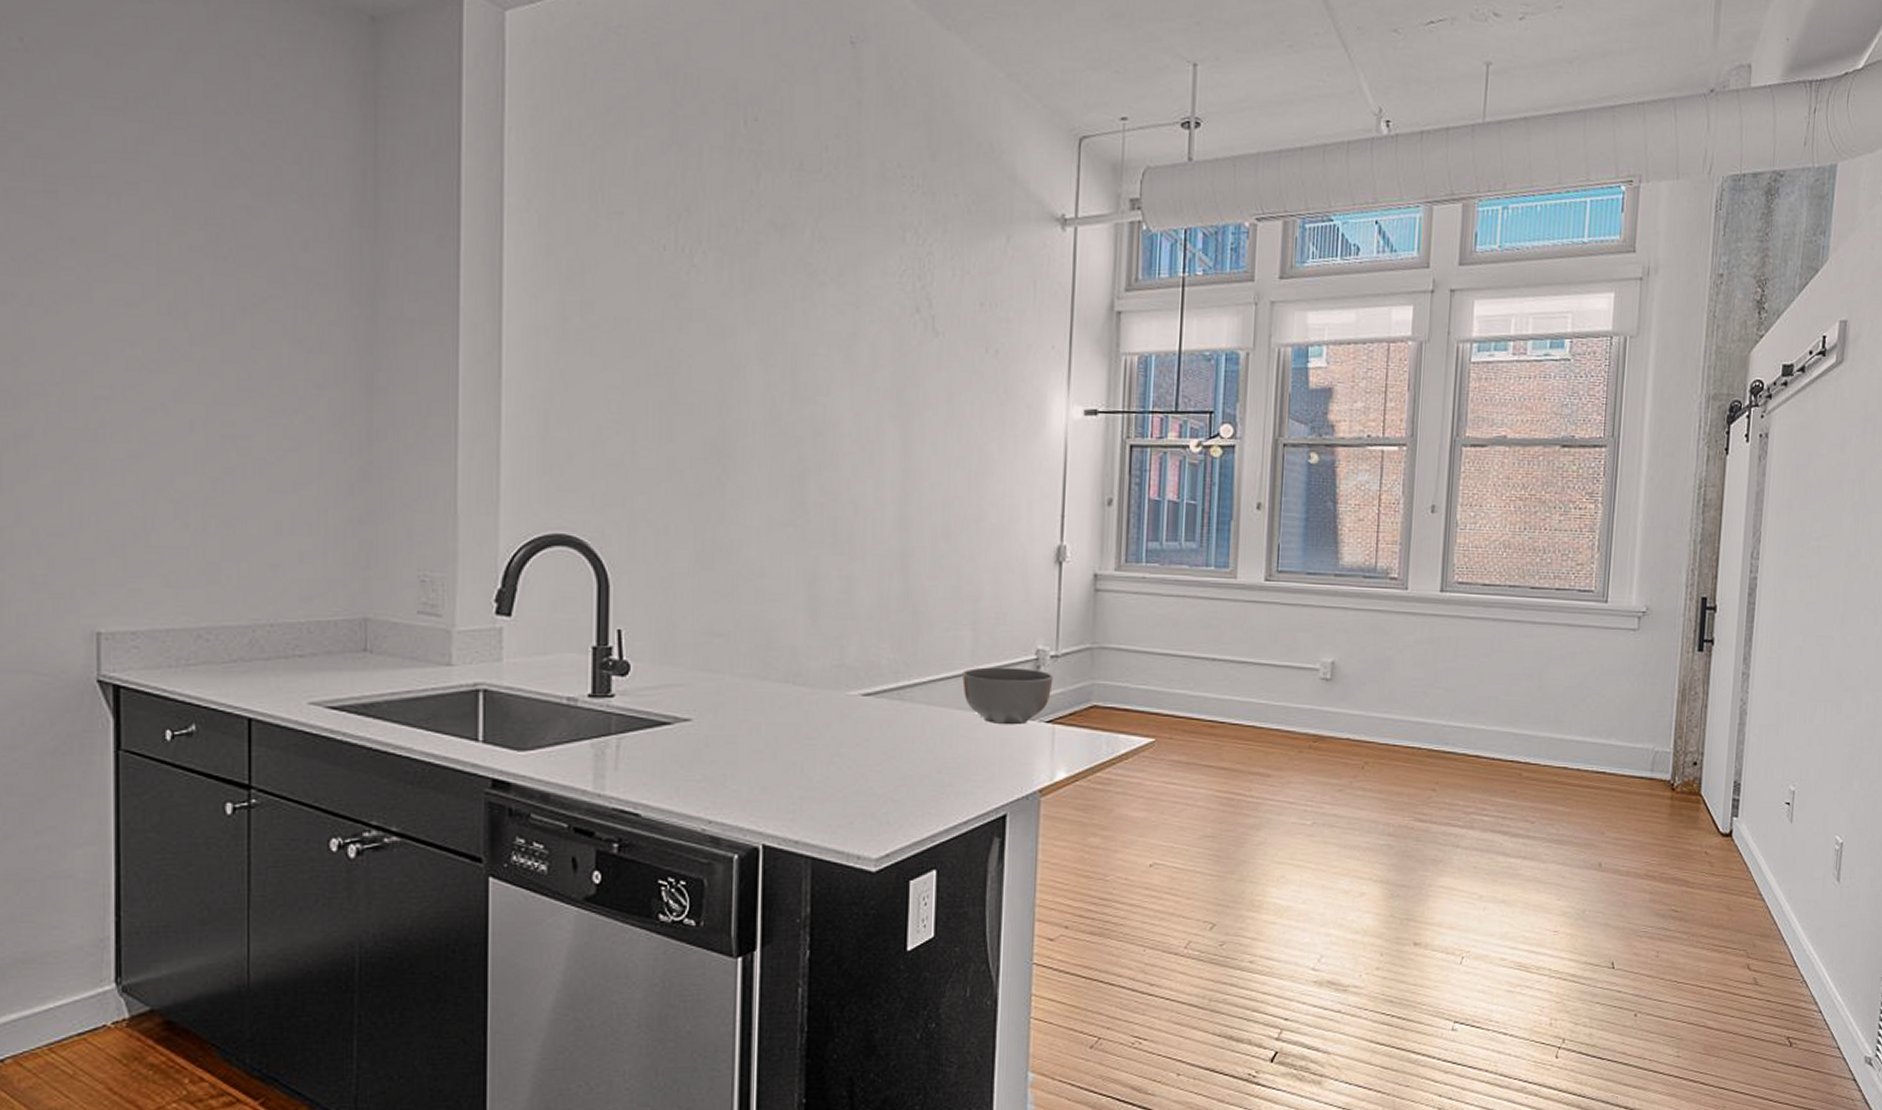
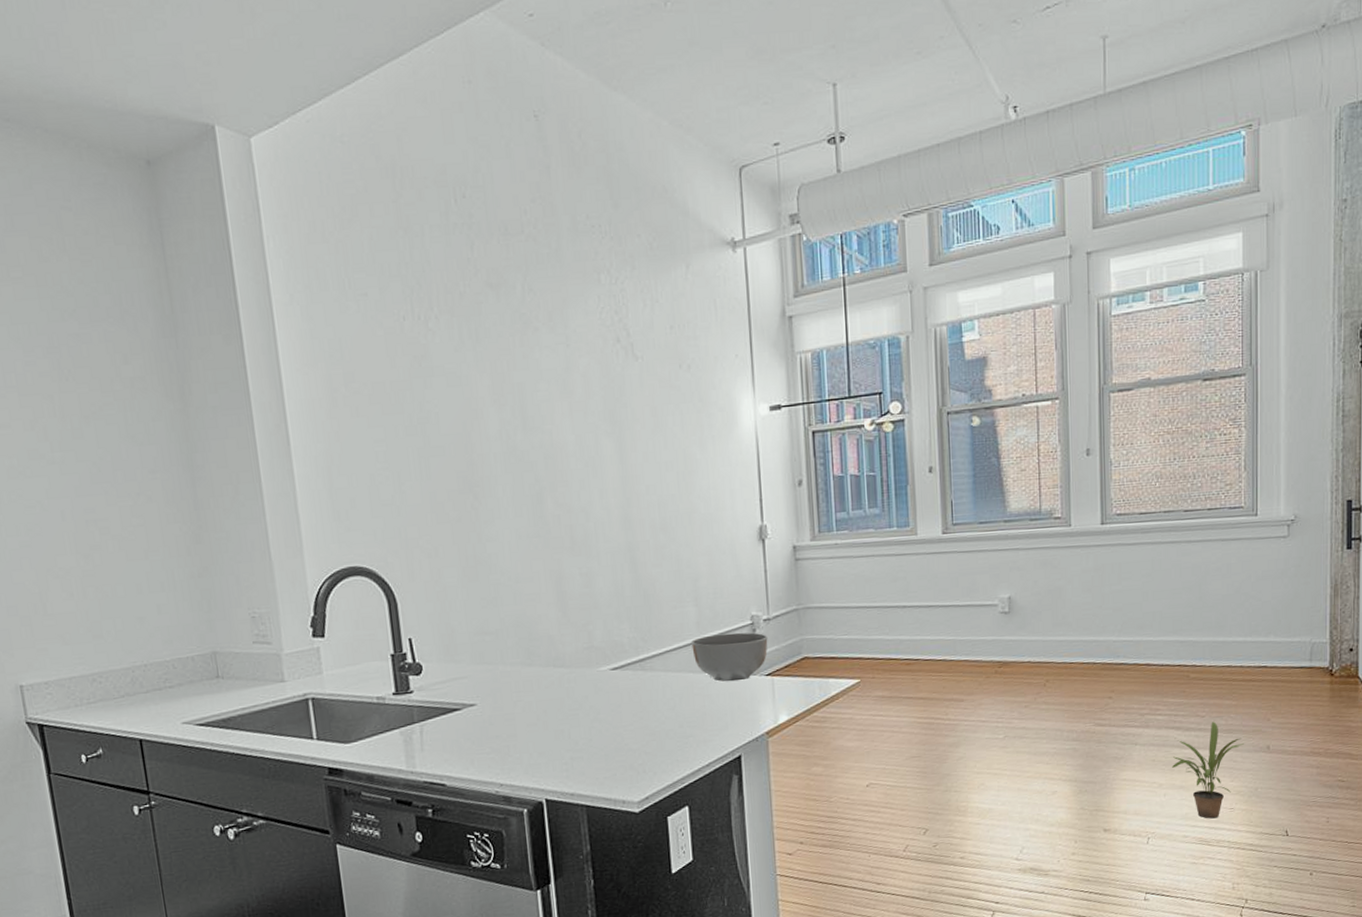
potted plant: none [1494,829,1574,941] -> present [1171,722,1244,819]

